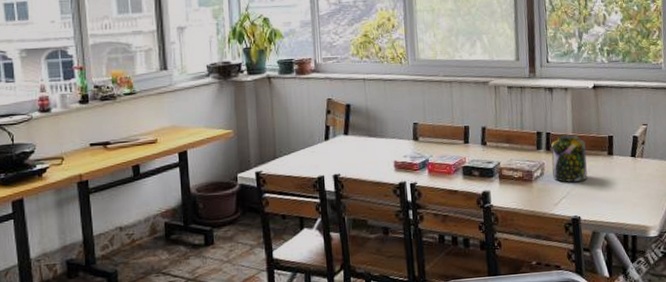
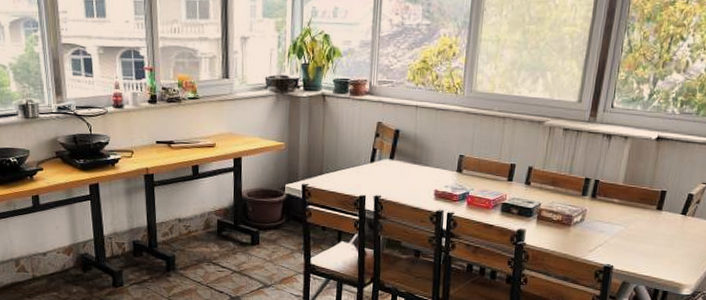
jar: present [551,135,588,182] -> none [593,184,635,232]

